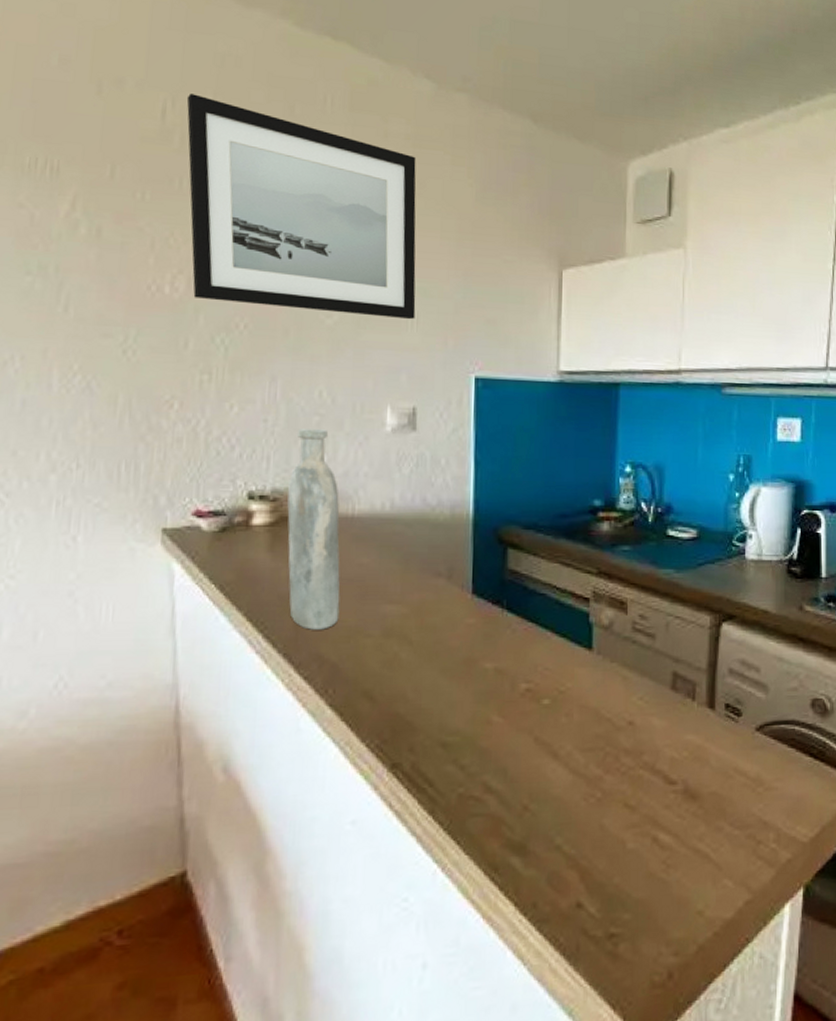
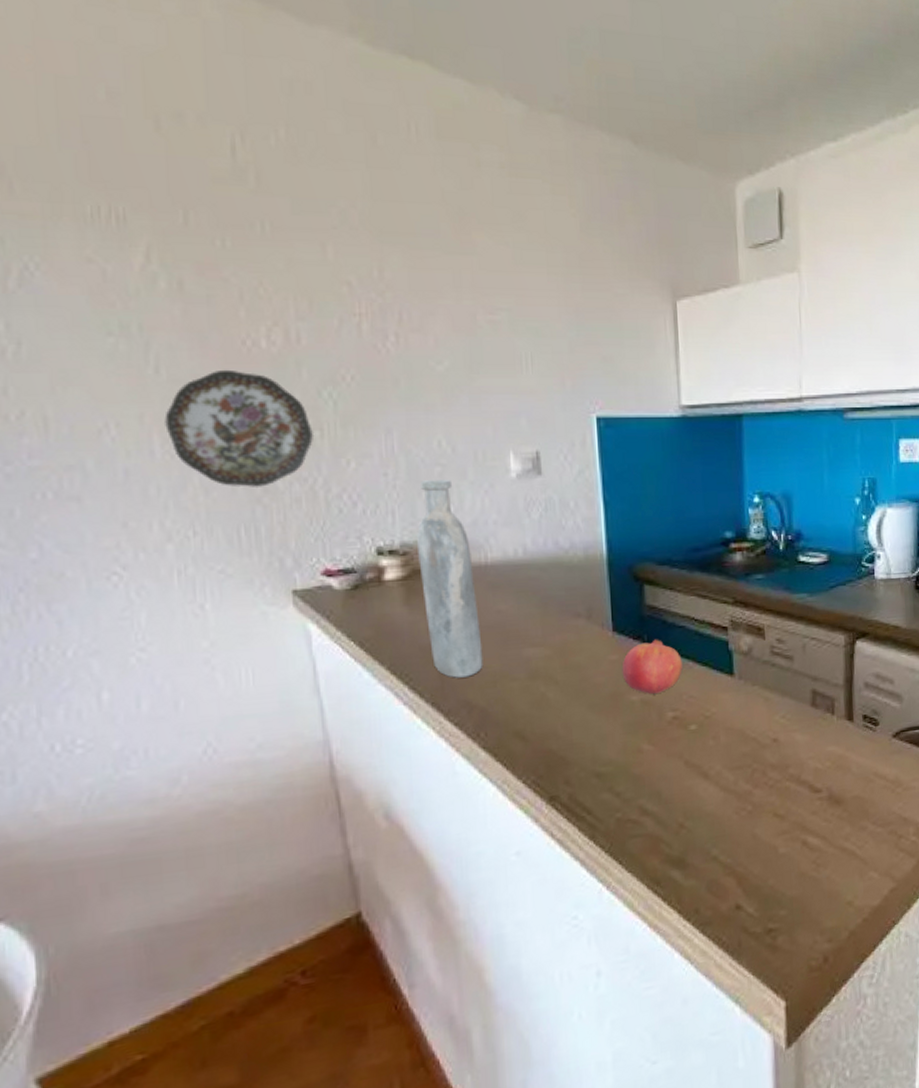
decorative plate: none [65,311,203,426] -> present [164,369,315,489]
wall art: present [186,93,416,320] -> none [256,126,529,362]
pomegranate: none [478,605,540,664] -> present [622,639,682,695]

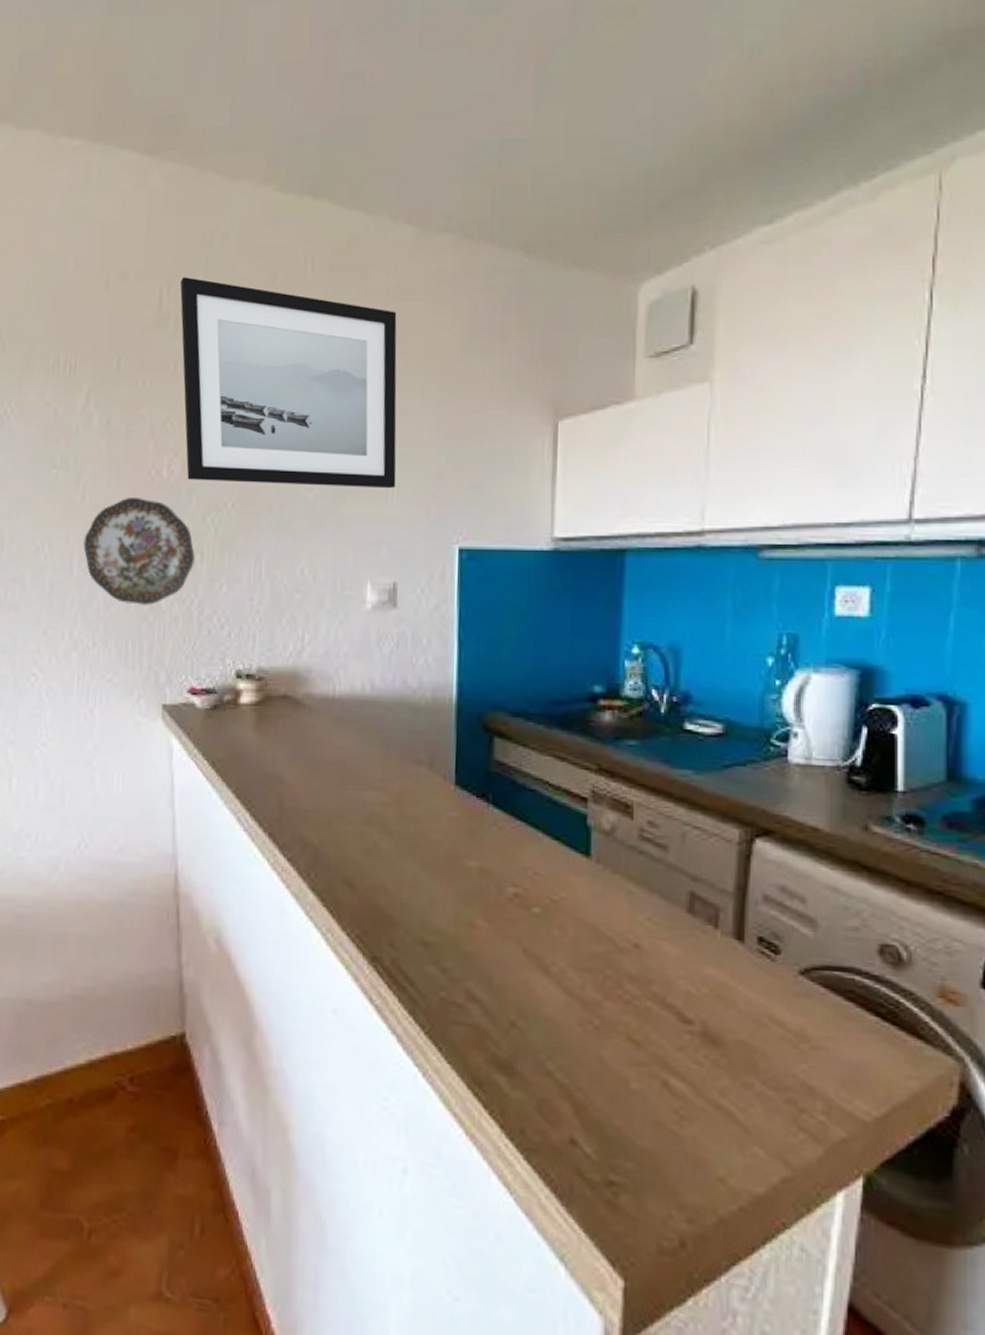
wall art: none [256,126,529,362] -> present [180,277,397,489]
bottle: present [417,480,483,678] -> none [271,607,322,812]
pomegranate: present [622,639,682,695] -> none [461,800,530,864]

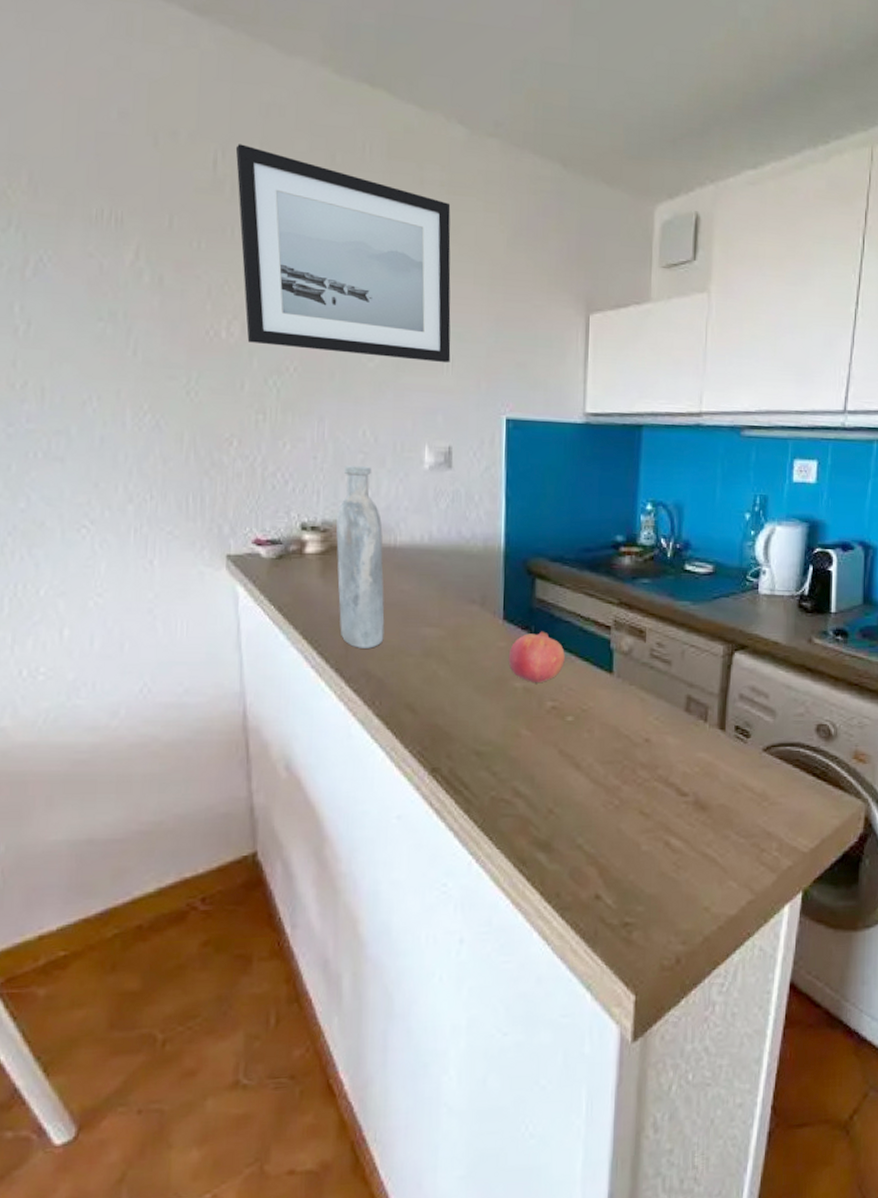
decorative plate: present [83,497,196,607] -> none [137,355,258,462]
bottle: none [271,607,322,812] -> present [336,466,385,648]
pomegranate: none [461,800,530,864] -> present [508,631,565,684]

